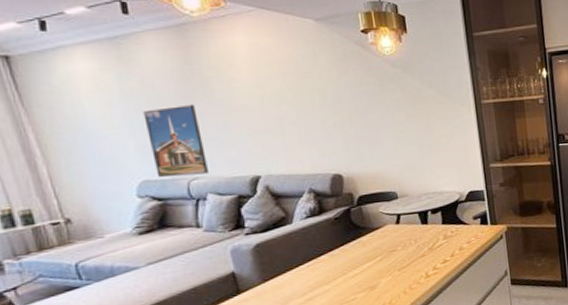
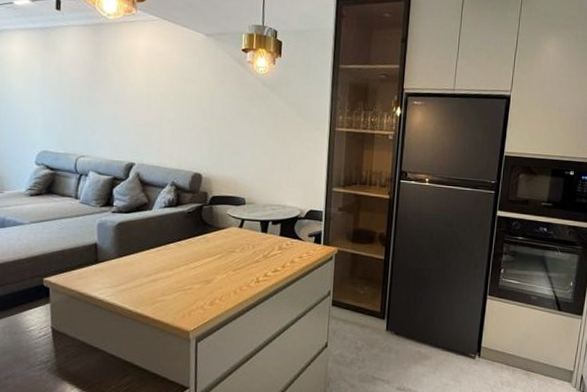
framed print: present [143,104,208,178] -> none [54,91,95,154]

